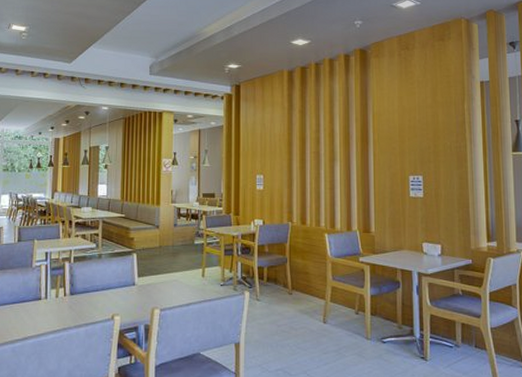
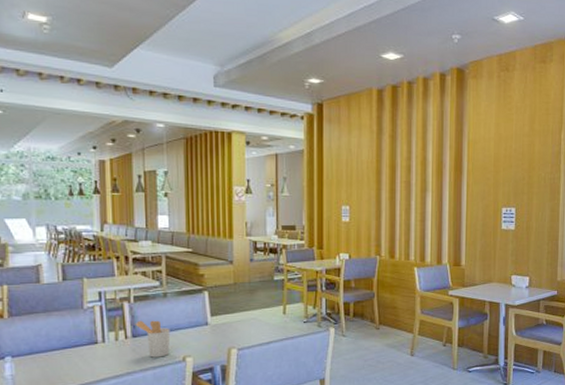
utensil holder: none [73,279,103,315] -> present [135,320,171,358]

